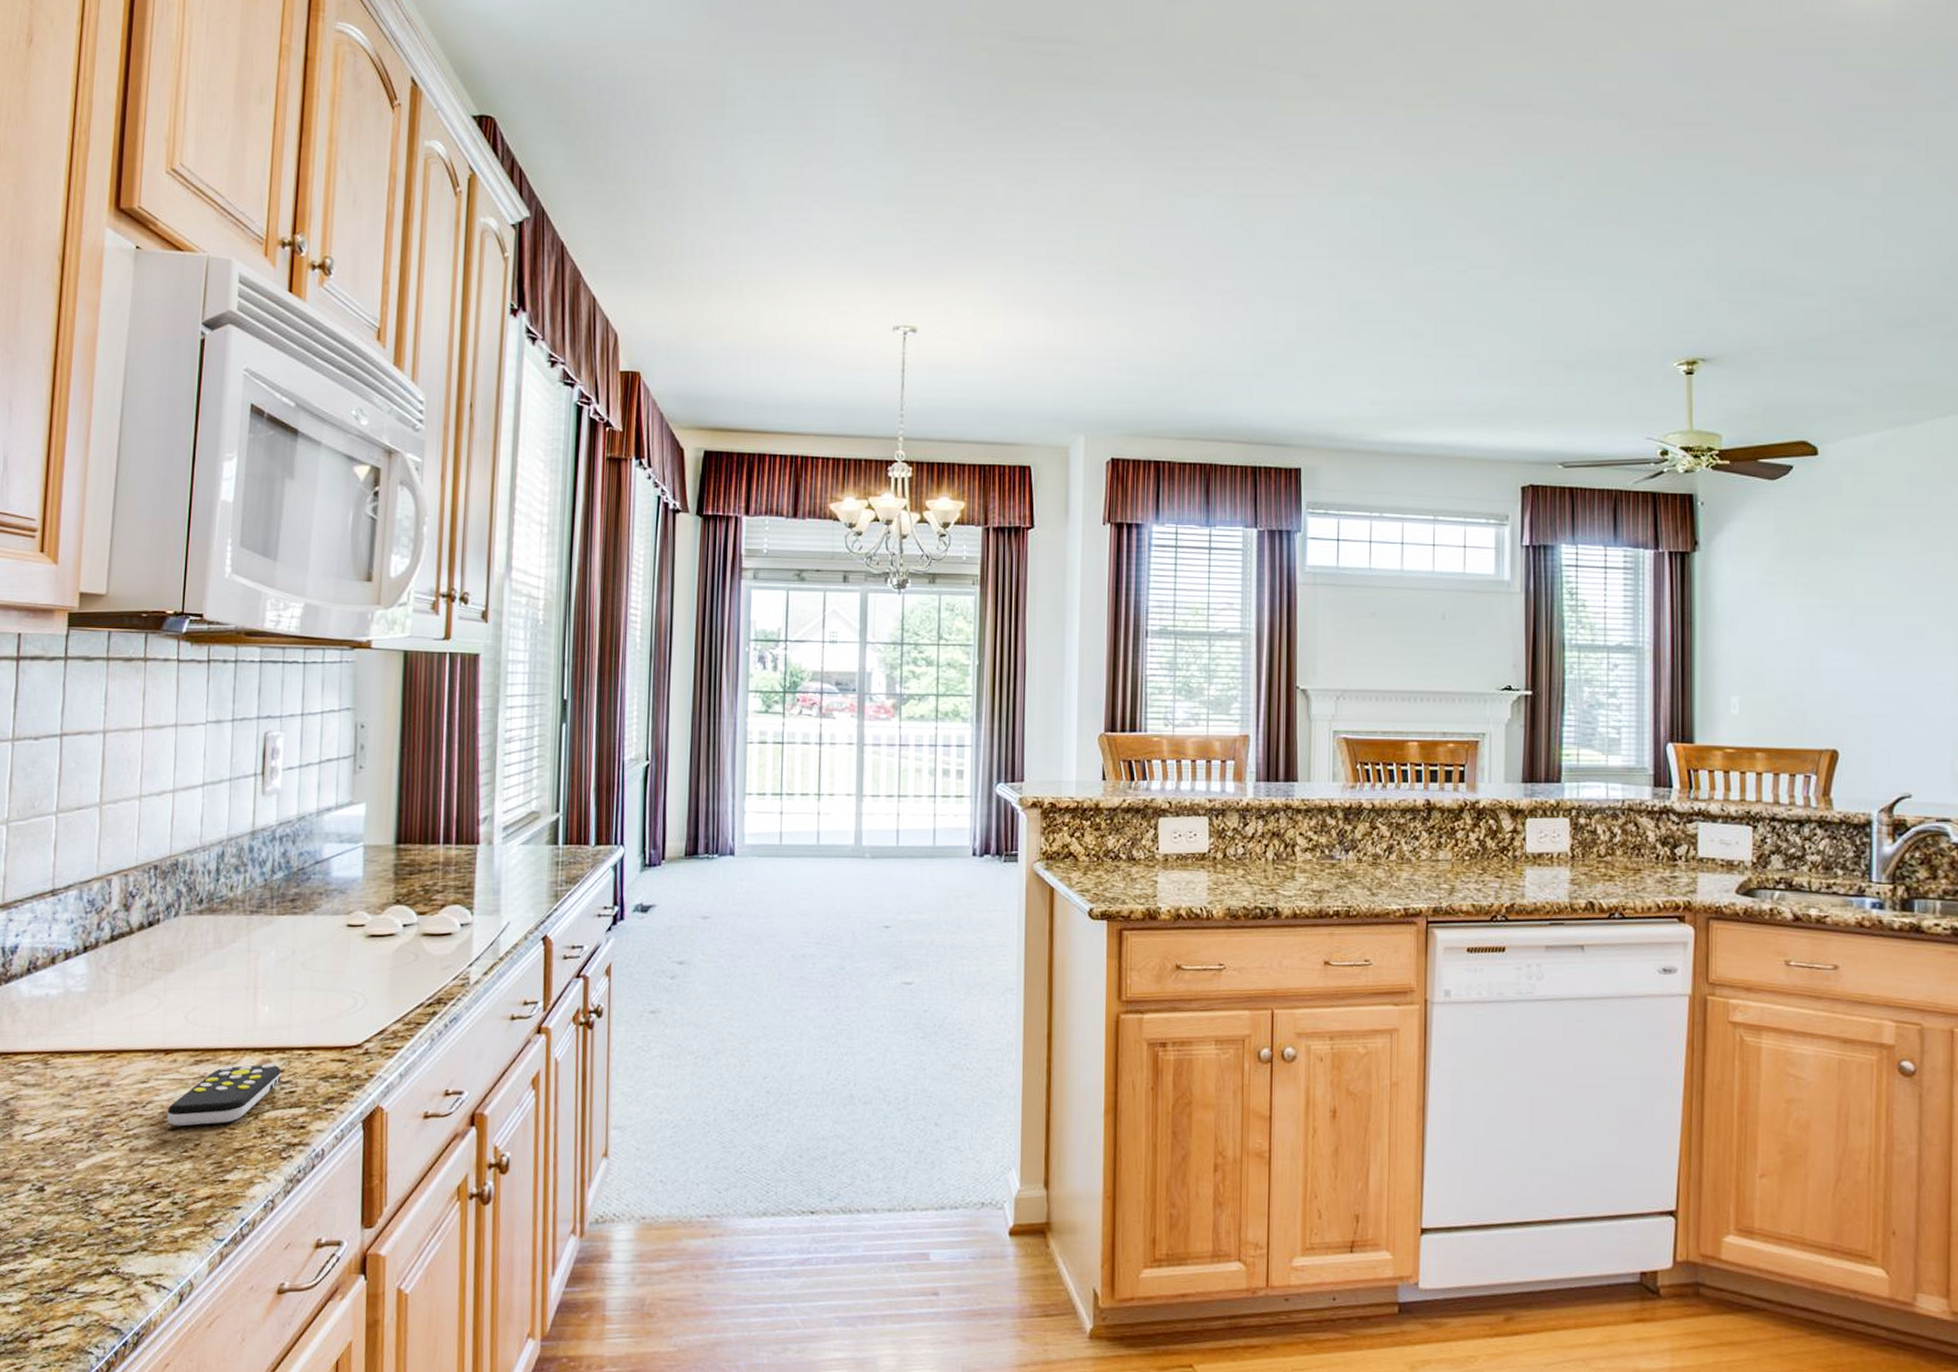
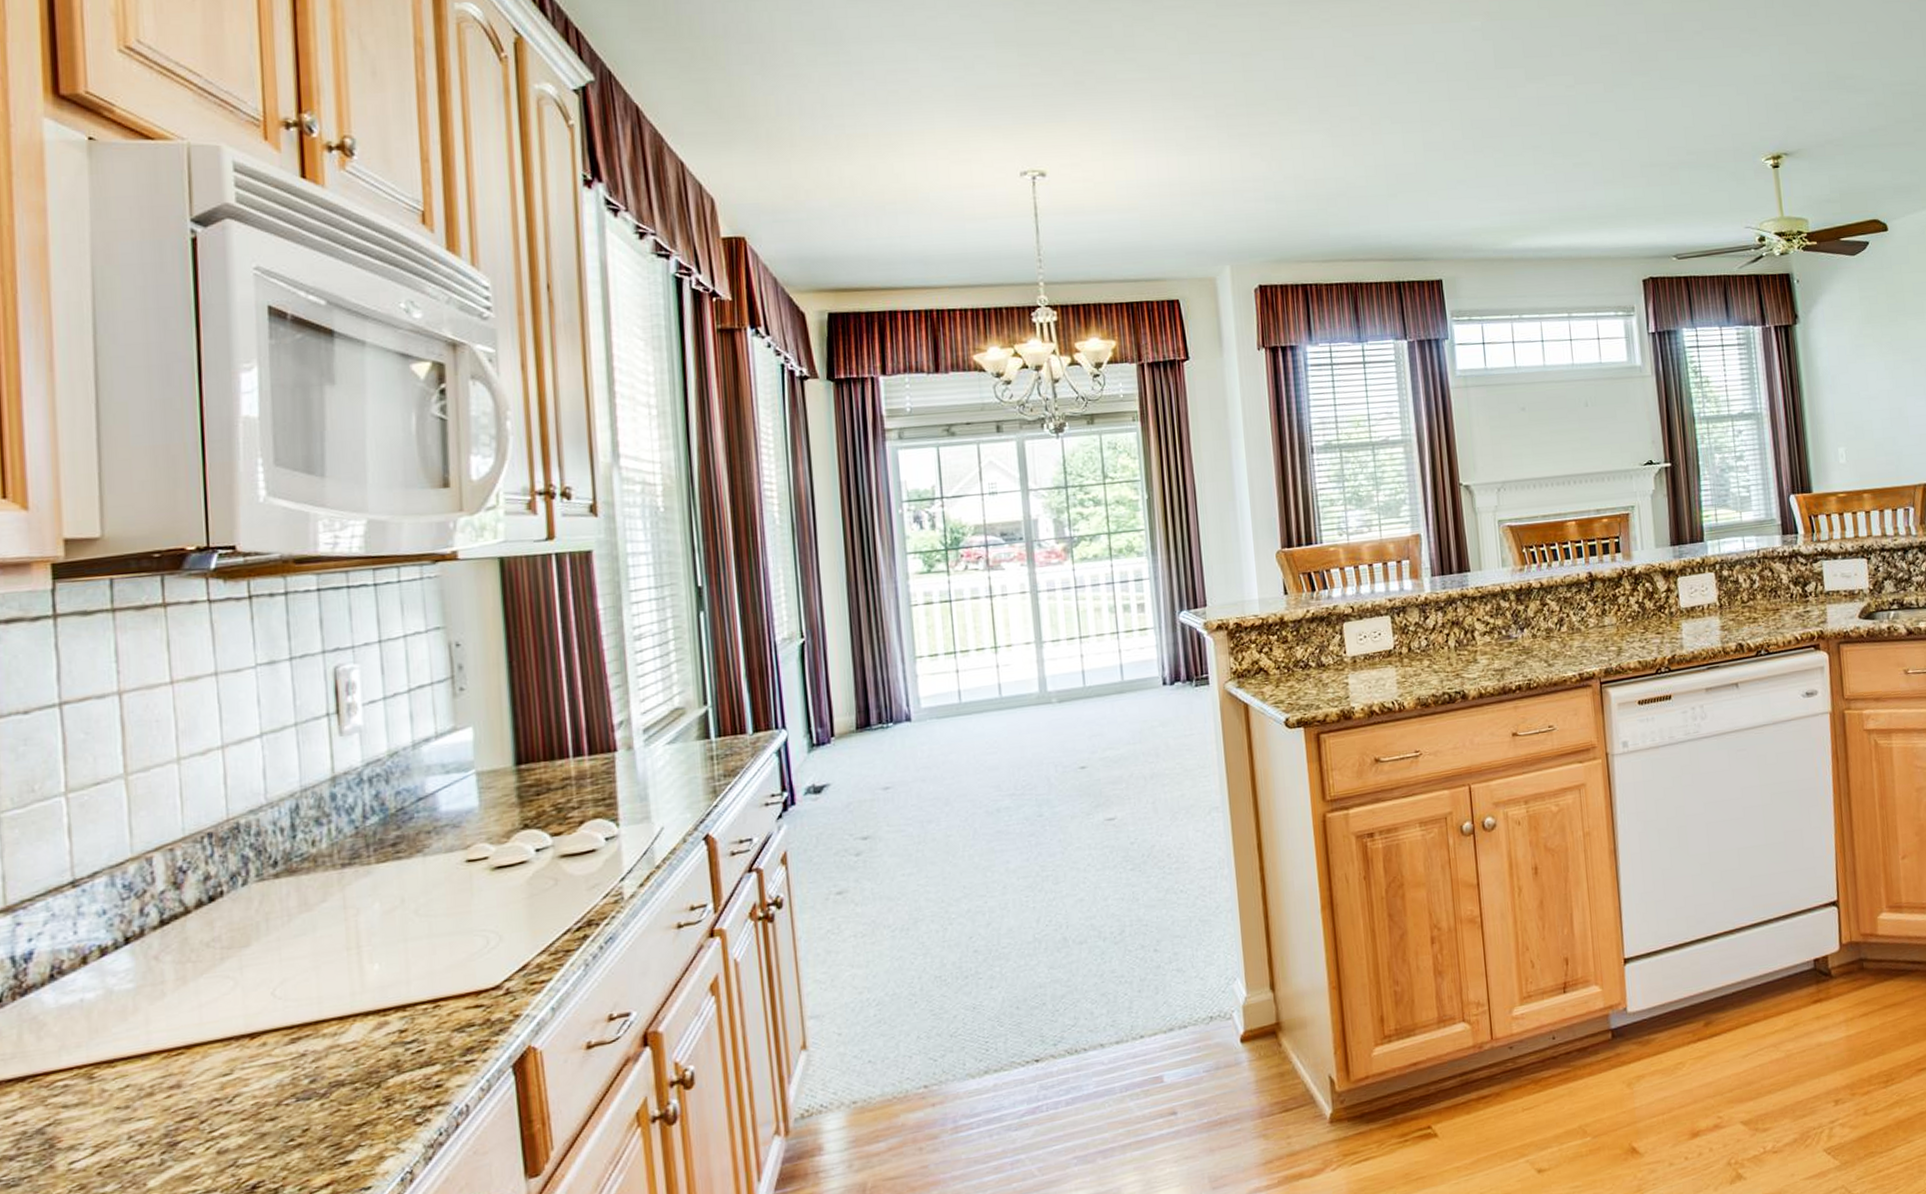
remote control: present [166,1064,281,1127] -> none [261,1025,404,1115]

